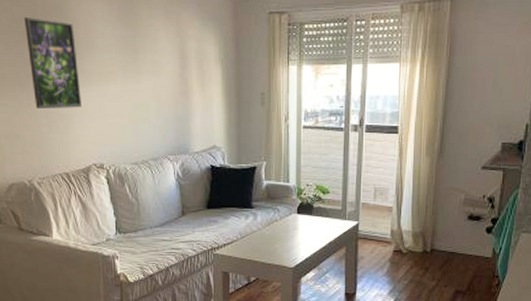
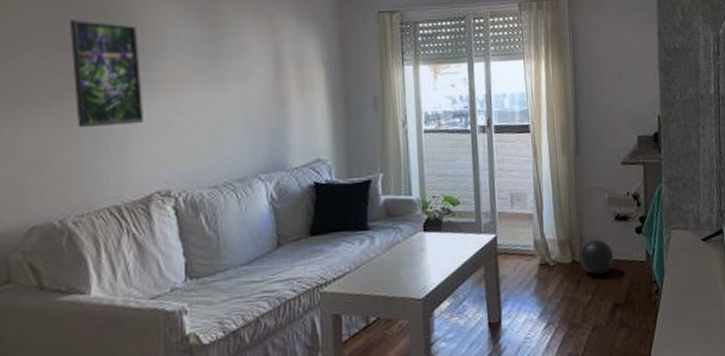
ball: none [430,234,462,264] -> present [579,239,614,275]

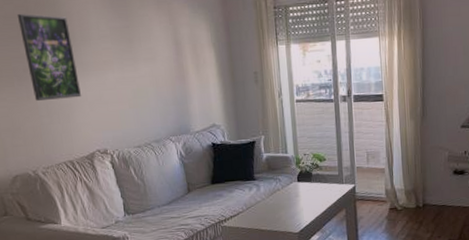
ball: present [579,239,614,275] -> none [422,189,451,217]

